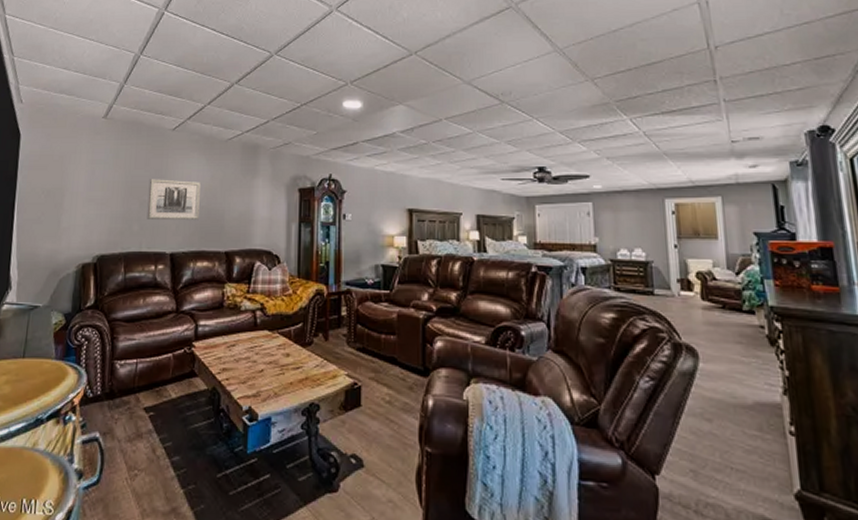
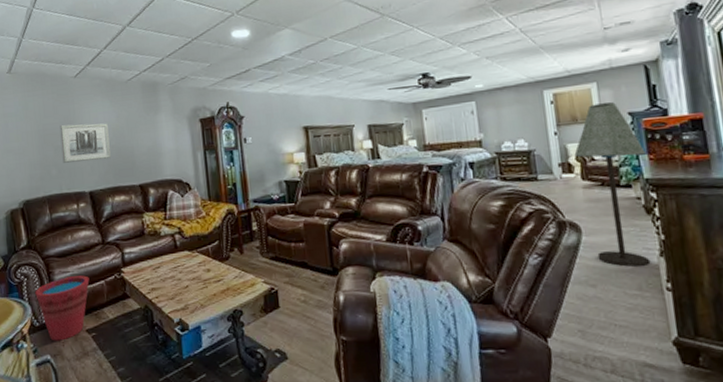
bucket: none [94,345,156,417] -> present [35,275,90,341]
floor lamp: none [694,220,773,405] -> present [574,102,651,268]

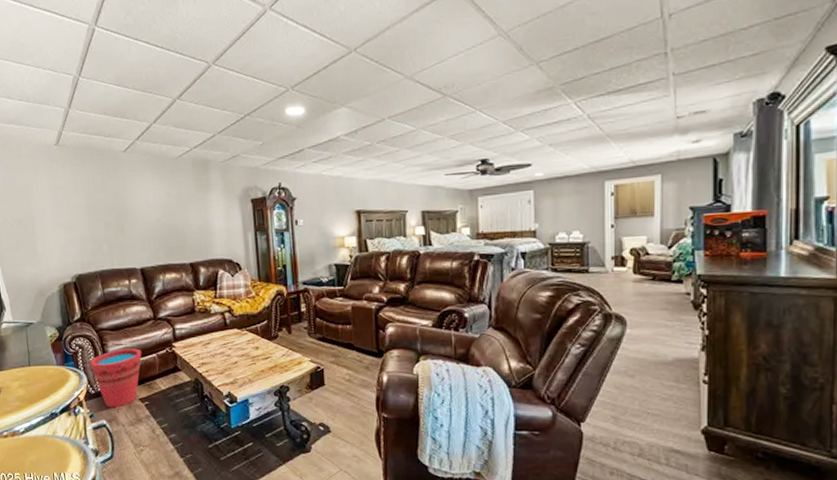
wall art: present [59,123,111,163] -> none [109,200,161,239]
floor lamp: present [574,102,651,268] -> none [629,196,702,361]

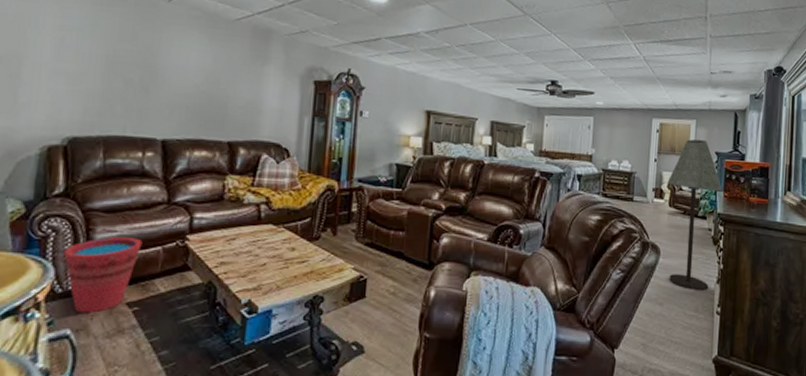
floor lamp: none [629,196,702,361] -> present [667,139,722,291]

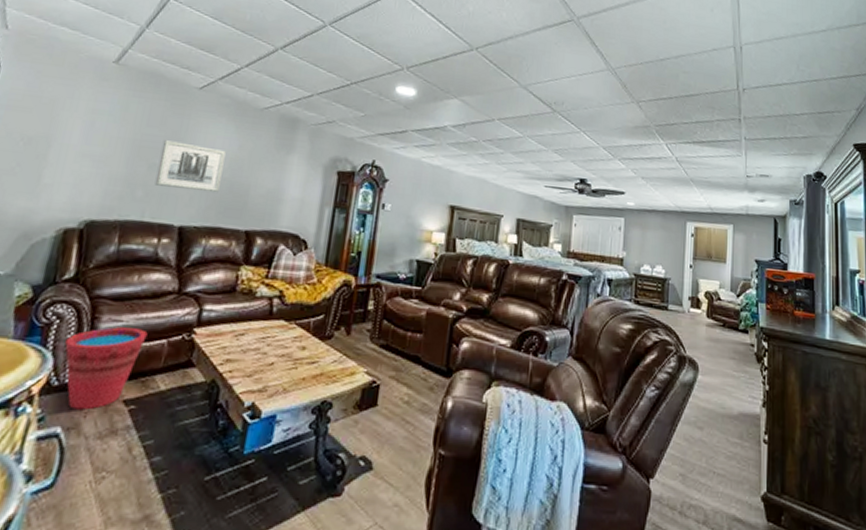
wall art: none [133,55,201,106] -> present [154,140,226,193]
floor lamp: present [667,139,722,291] -> none [704,245,764,415]

